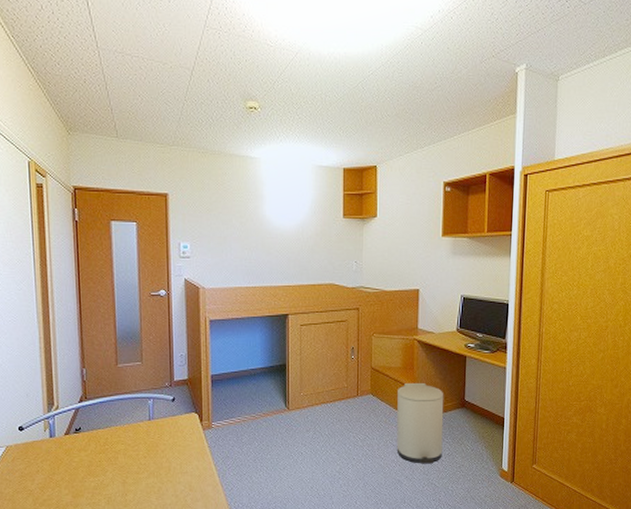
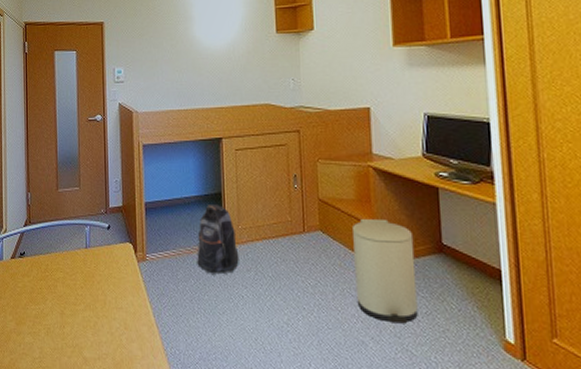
backpack: none [261,375,300,436] -> present [197,205,239,275]

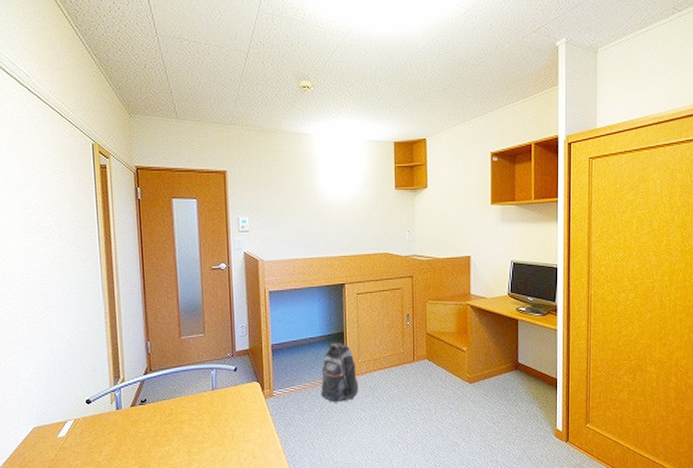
pedal bin: present [353,218,418,324] -> none [453,346,498,426]

